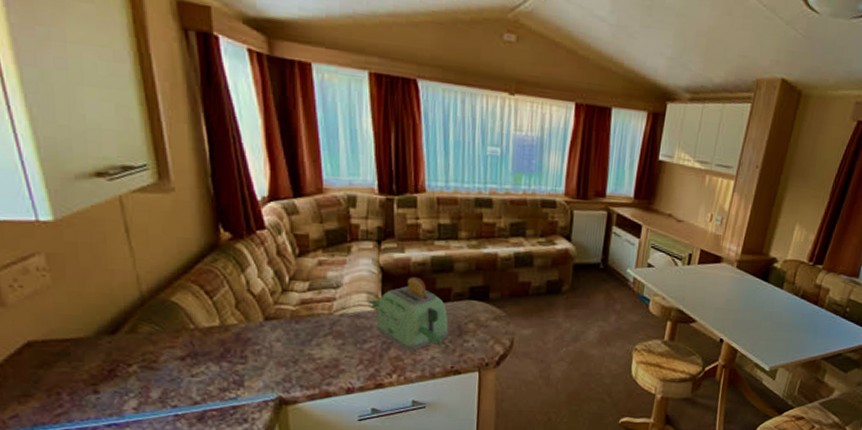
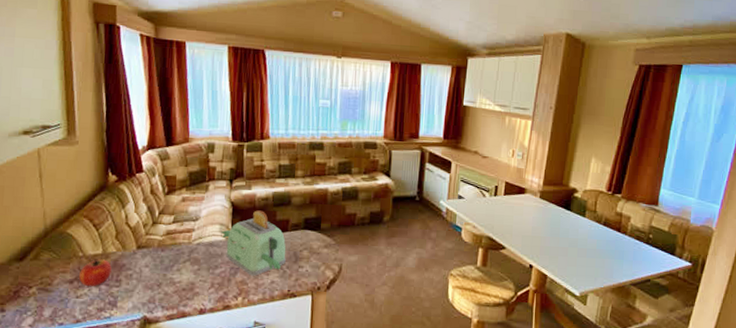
fruit: none [191,332,234,365] -> present [78,259,112,287]

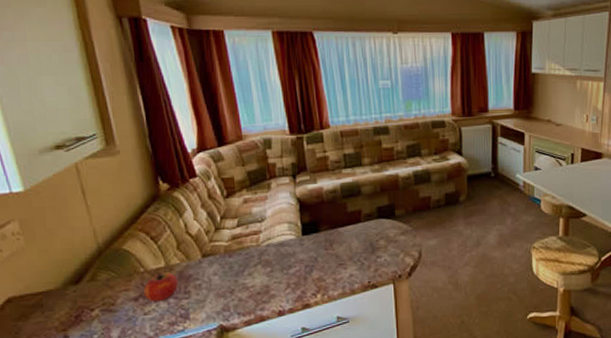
toaster: present [220,210,286,276] -> none [289,204,362,272]

